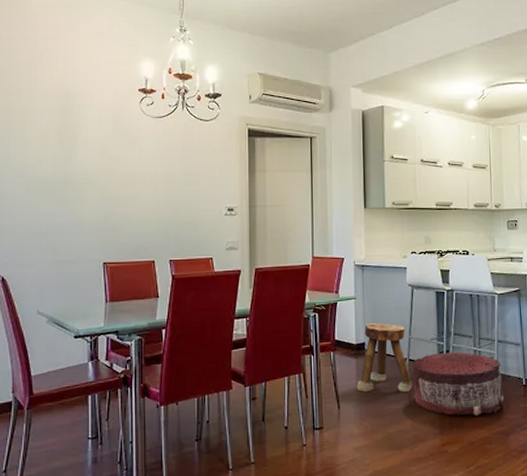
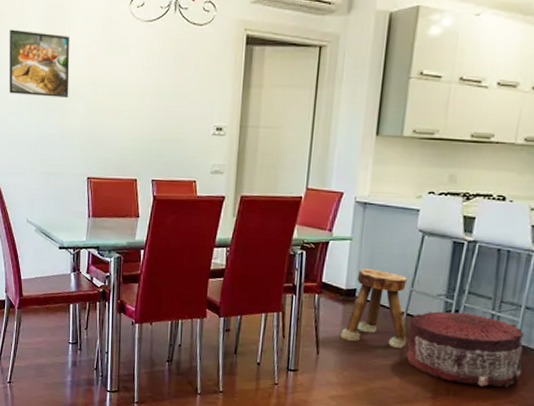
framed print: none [16,125,82,188] -> present [8,29,70,98]

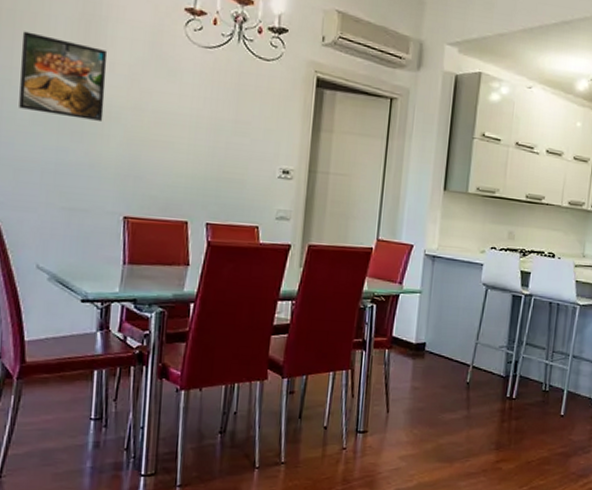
stool: present [340,269,407,350] -> none [410,322,473,403]
pouf: present [406,311,524,388] -> none [473,362,572,433]

